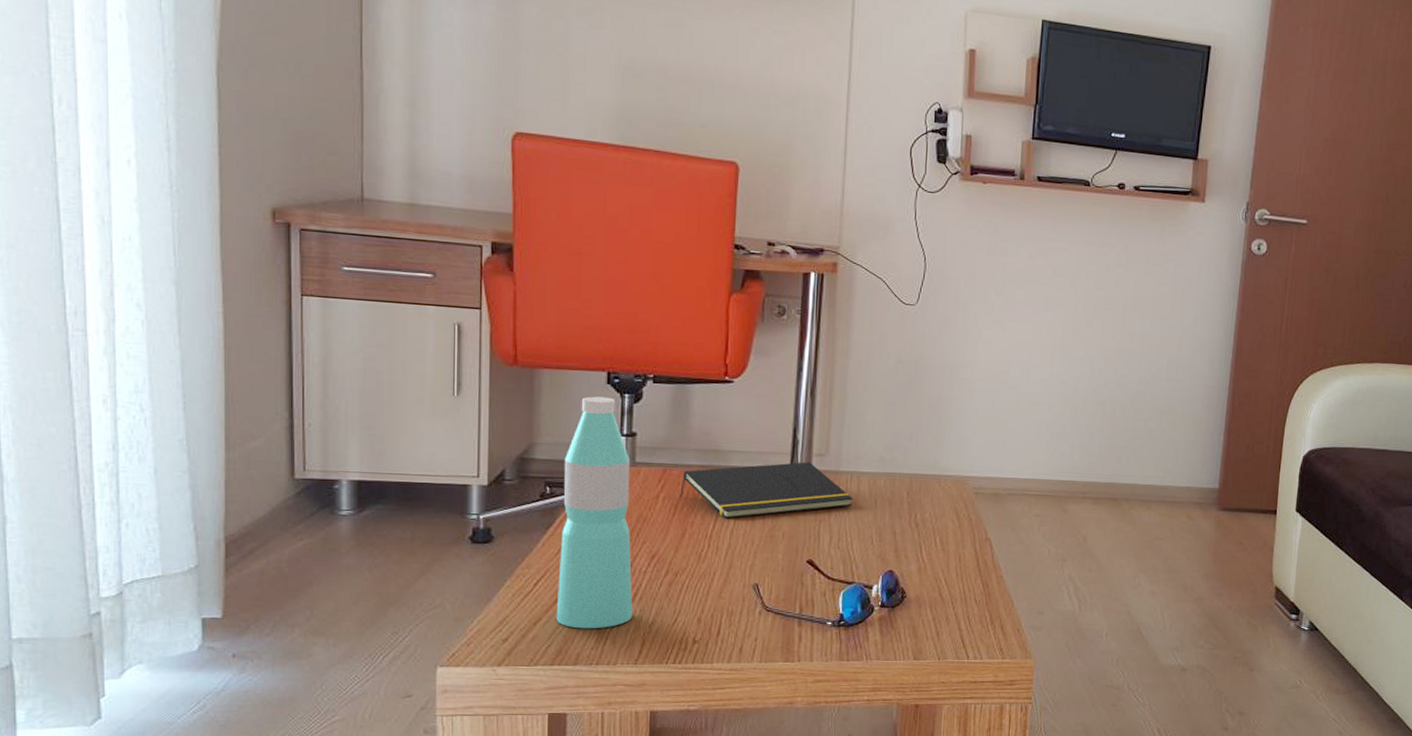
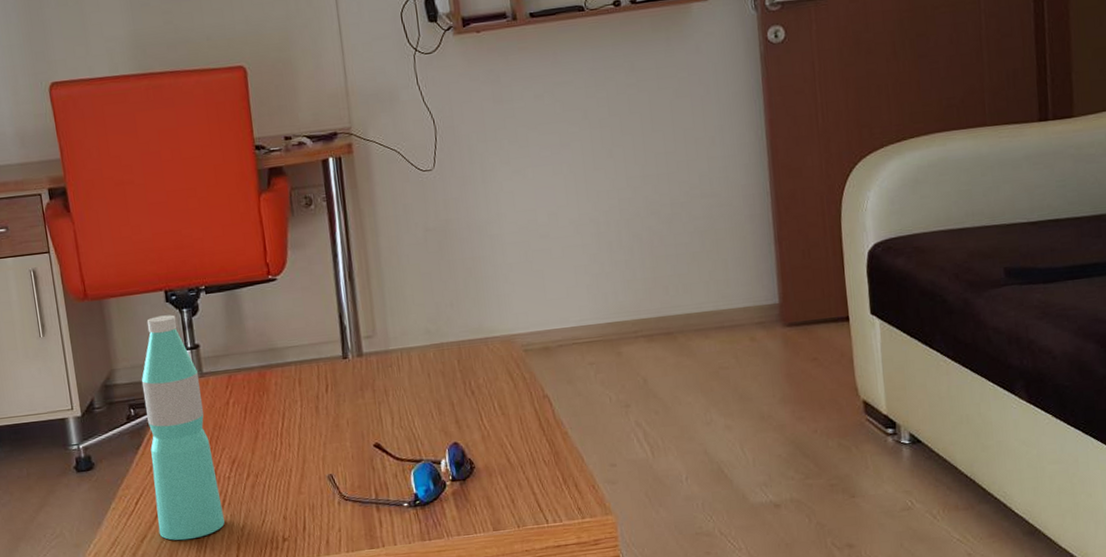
notepad: present [679,462,853,519] -> none [246,346,407,415]

